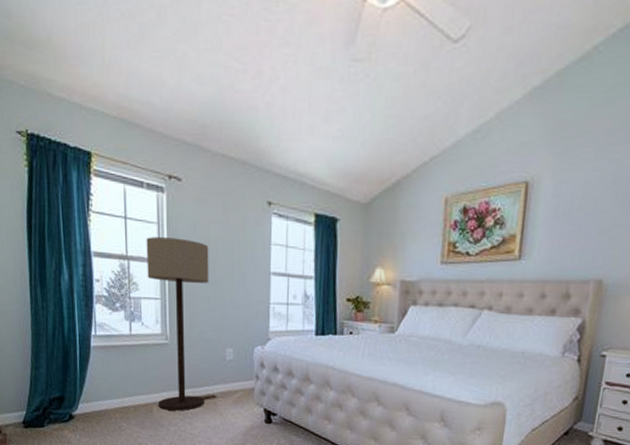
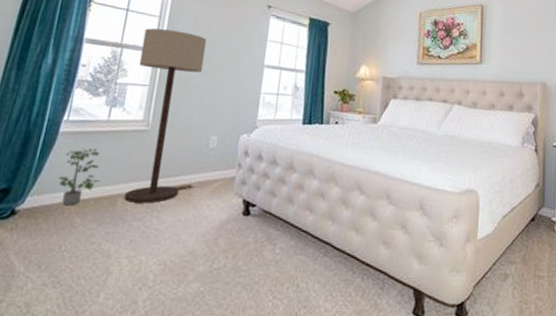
potted plant: none [100,361,135,412] -> present [59,148,100,206]

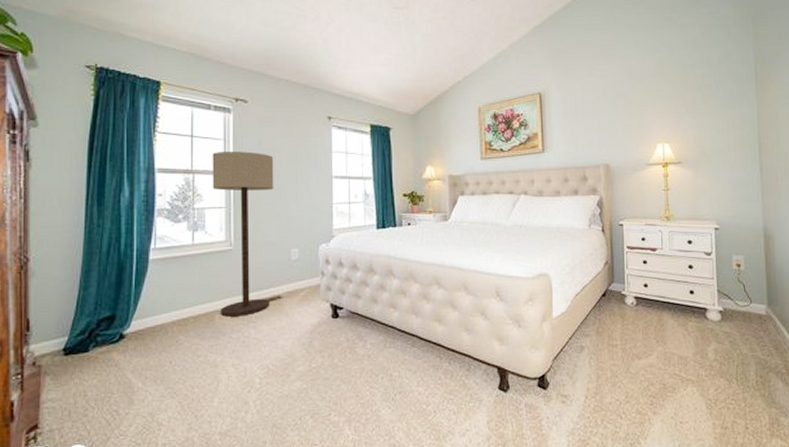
potted plant: present [59,148,100,206] -> none [157,271,196,326]

